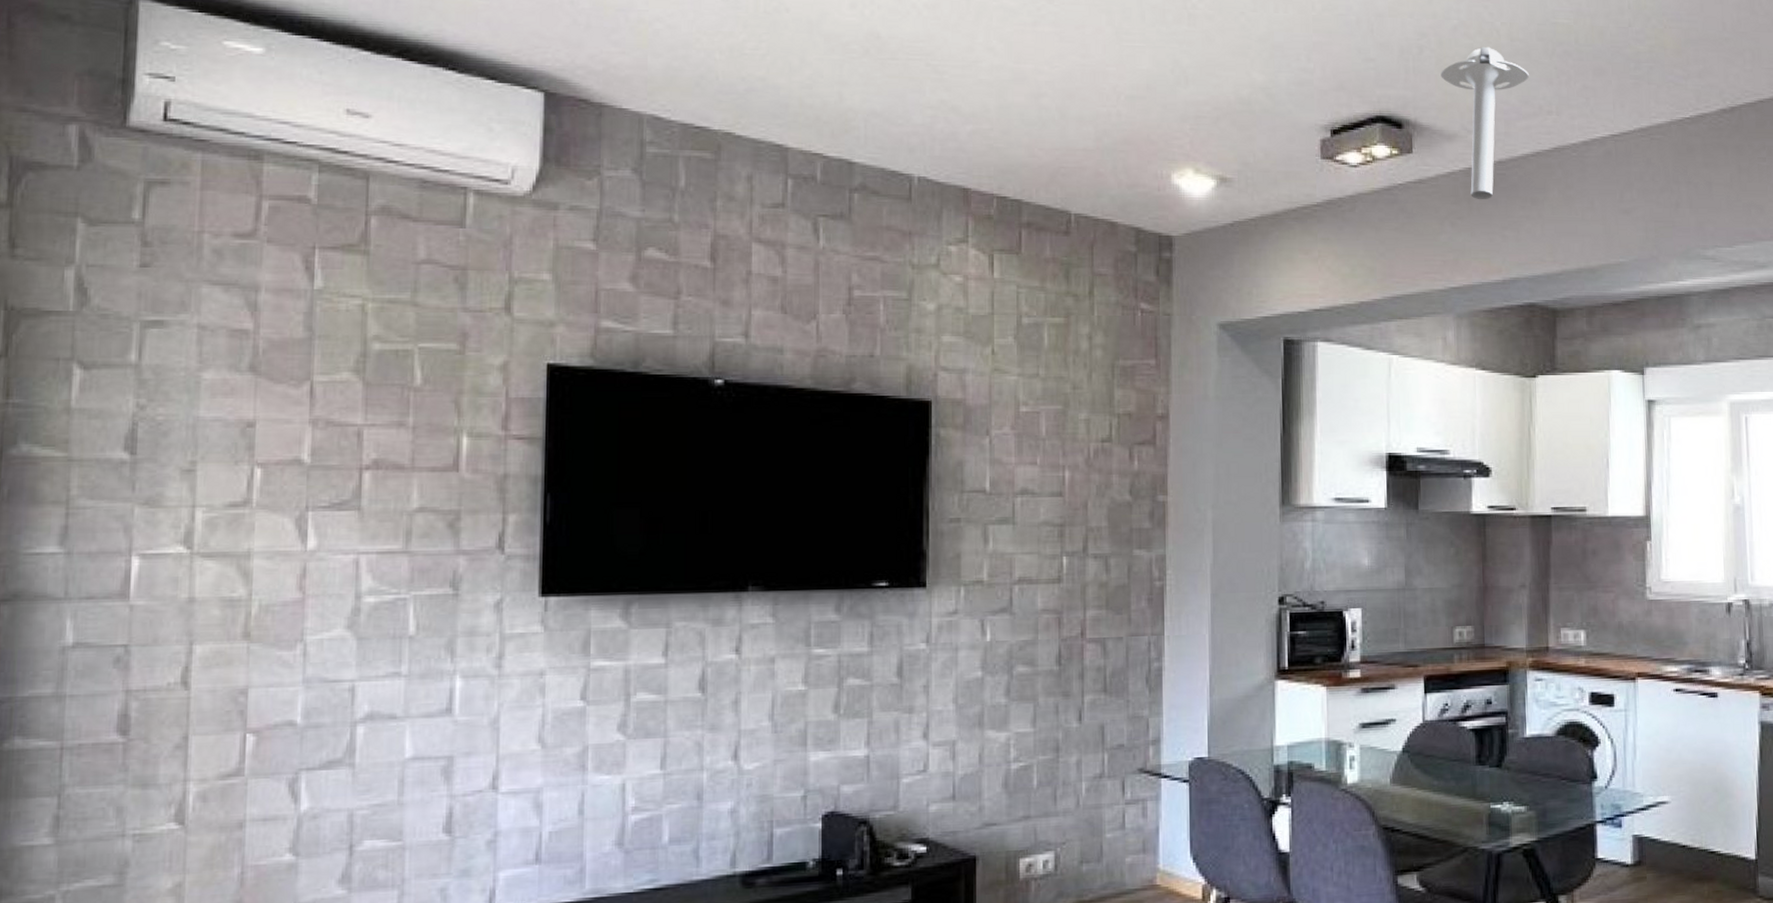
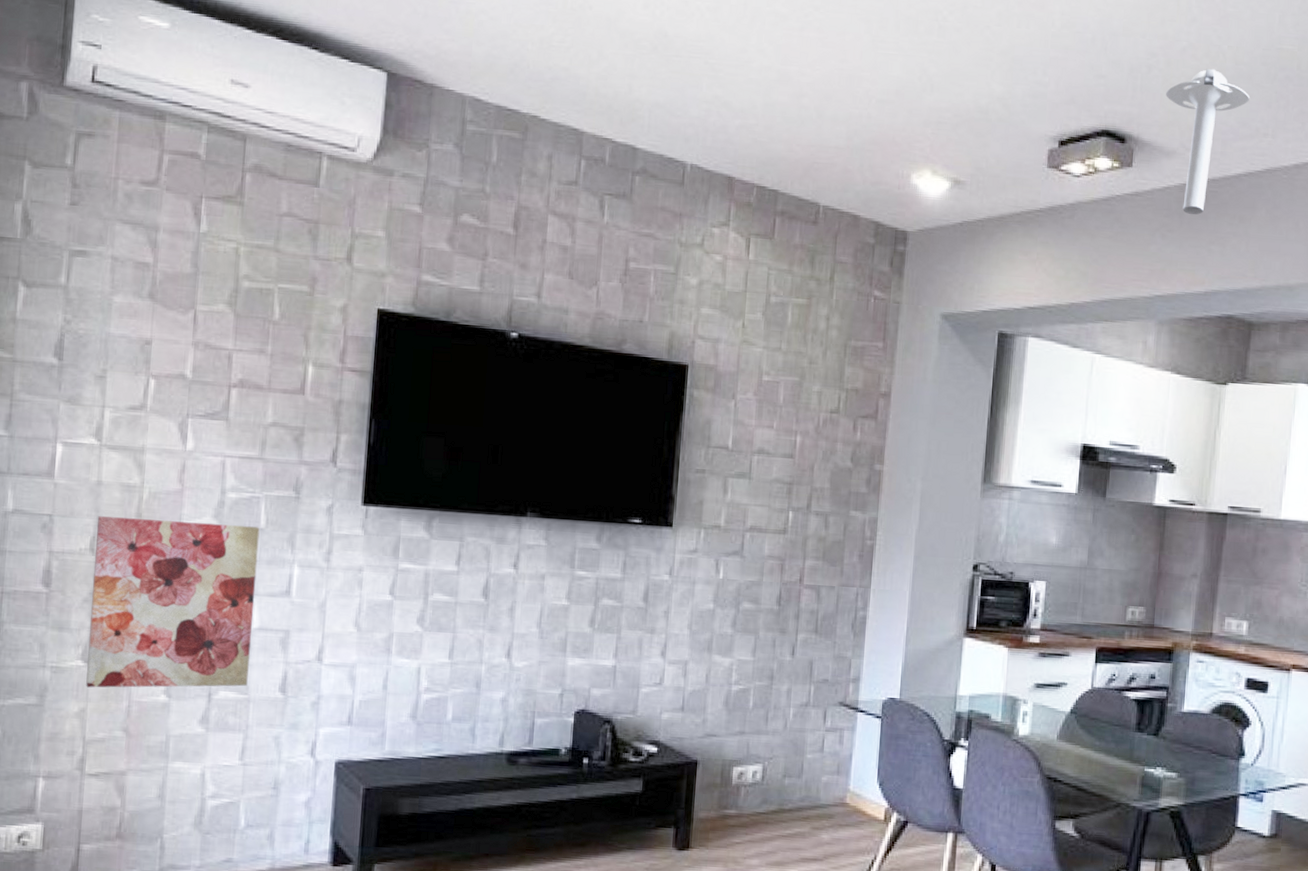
wall art: none [182,635,408,856] -> present [86,516,260,688]

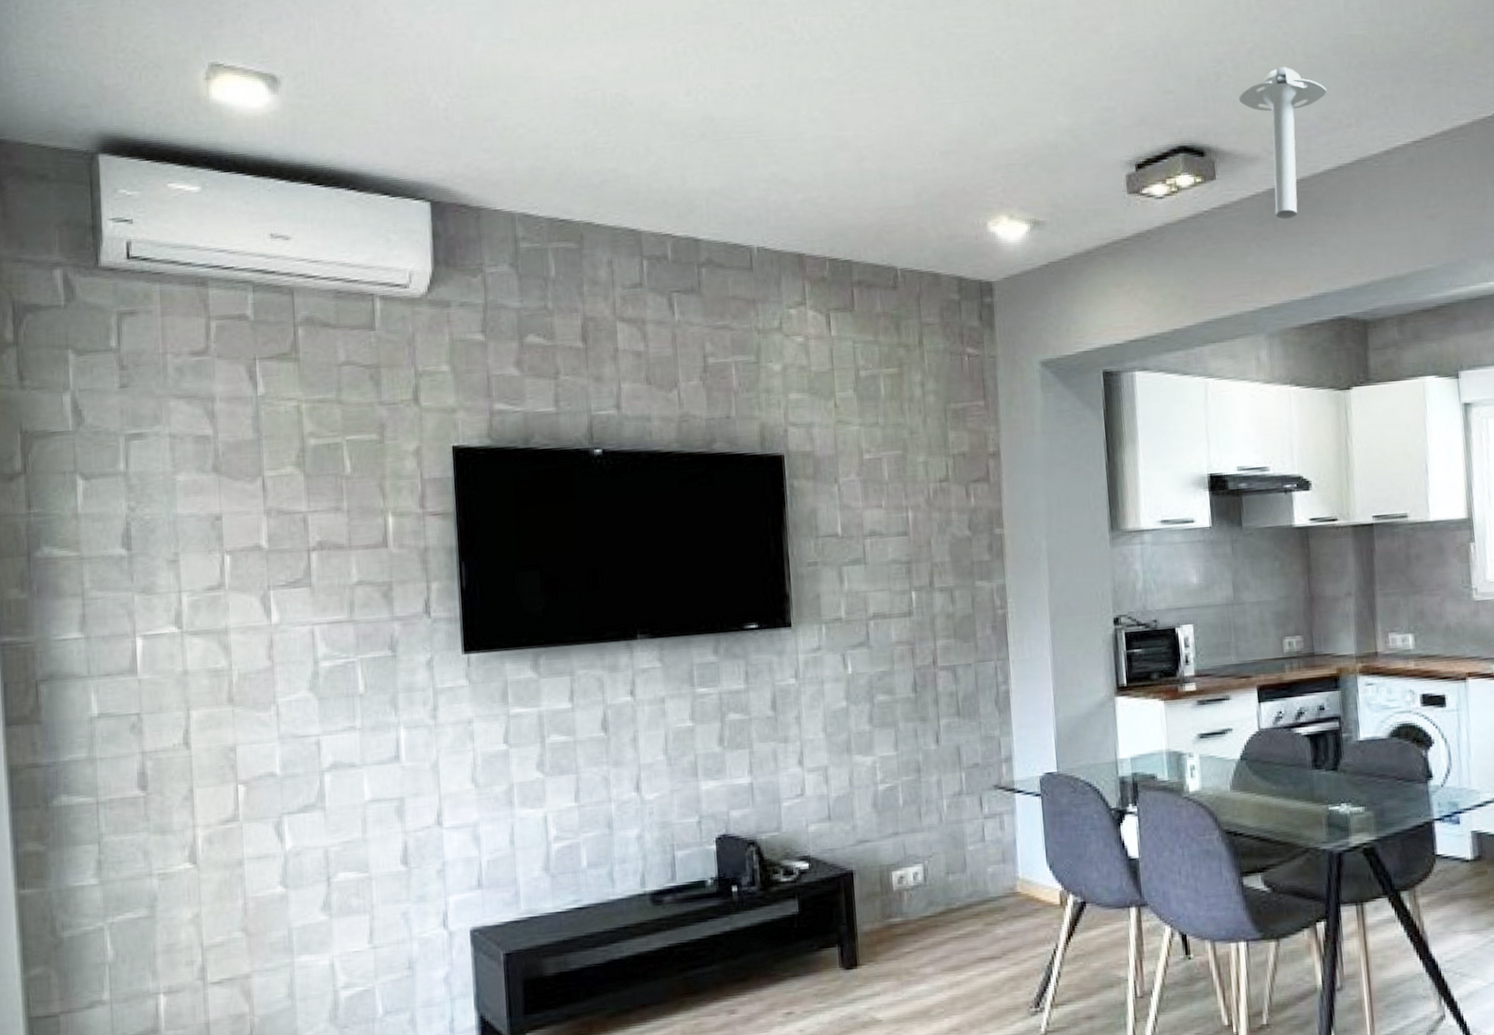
wall art: present [86,516,260,688] -> none [187,693,367,890]

